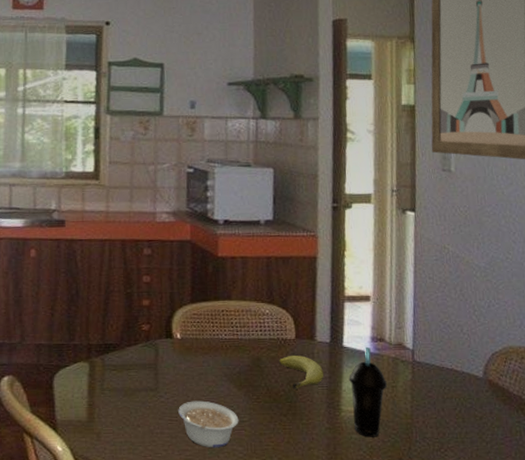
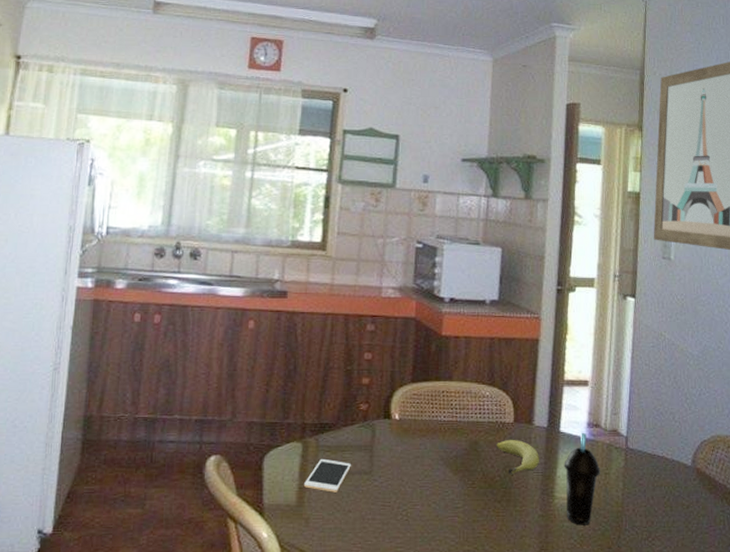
cell phone: none [92,377,137,409] -> present [303,458,351,493]
legume: present [178,400,239,448] -> none [392,485,453,536]

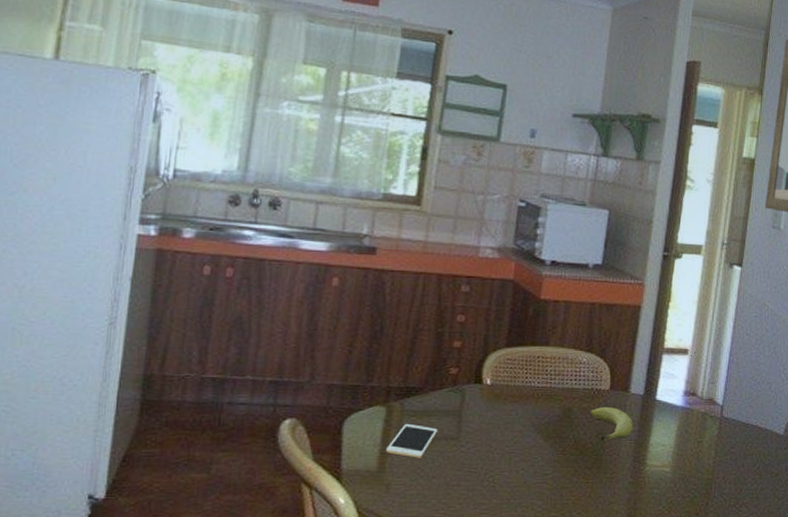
cup: present [564,432,600,525] -> none [657,400,693,492]

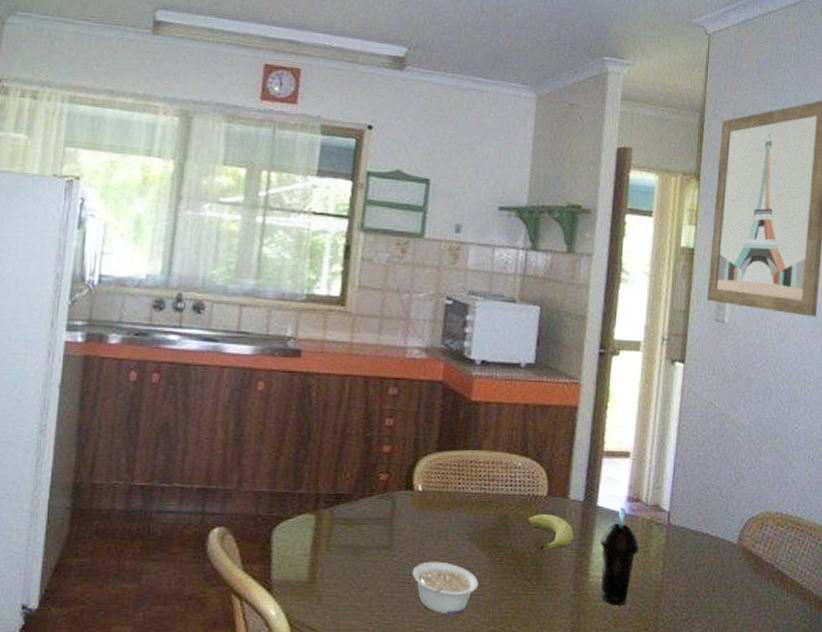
cell phone: present [385,423,437,458] -> none [316,532,369,568]
legume: none [479,451,542,502] -> present [412,561,479,615]
cup: none [657,400,693,492] -> present [600,507,639,606]

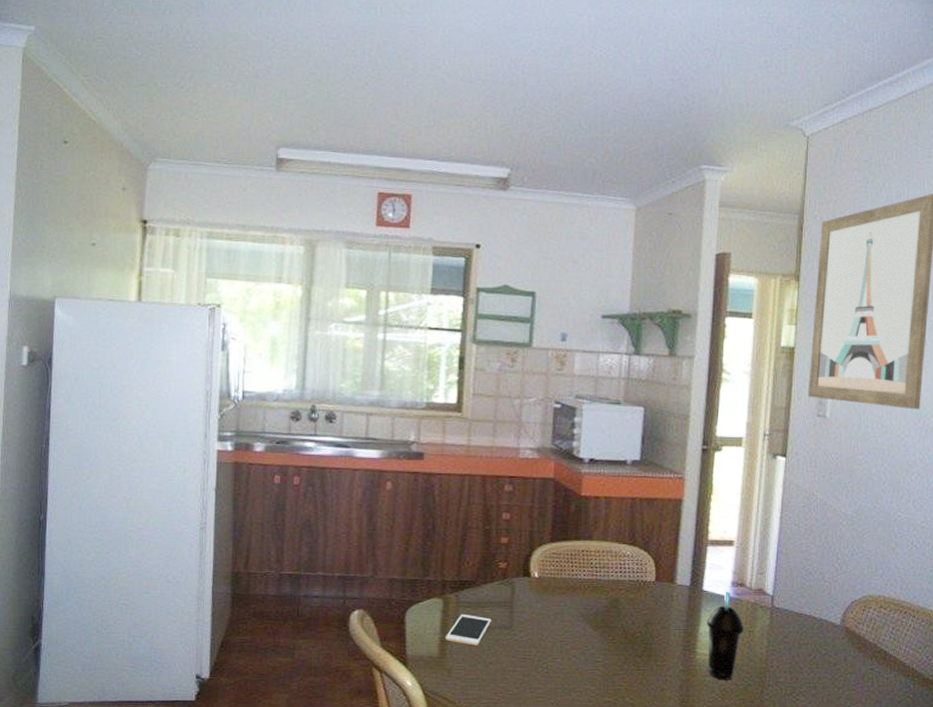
cell phone: none [316,532,369,568] -> present [445,614,491,646]
legume: present [412,561,479,615] -> none [532,640,593,687]
fruit: present [528,513,574,552] -> none [637,597,681,631]

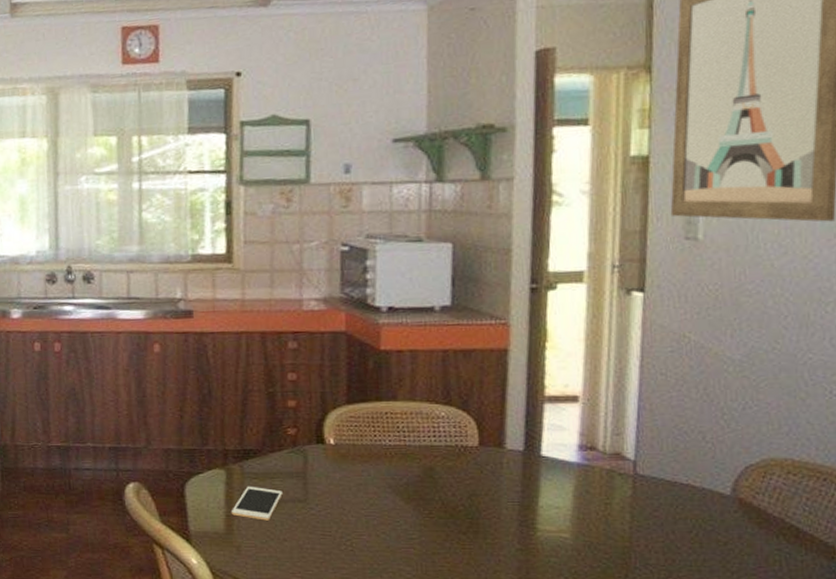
cup: present [706,591,744,680] -> none [547,456,598,562]

